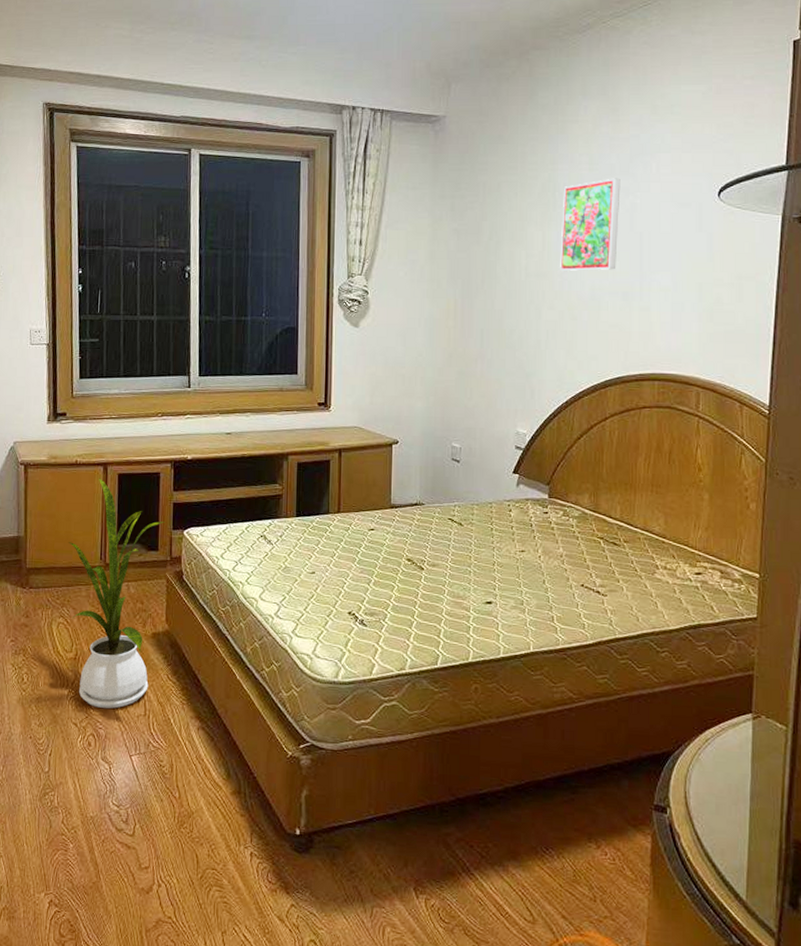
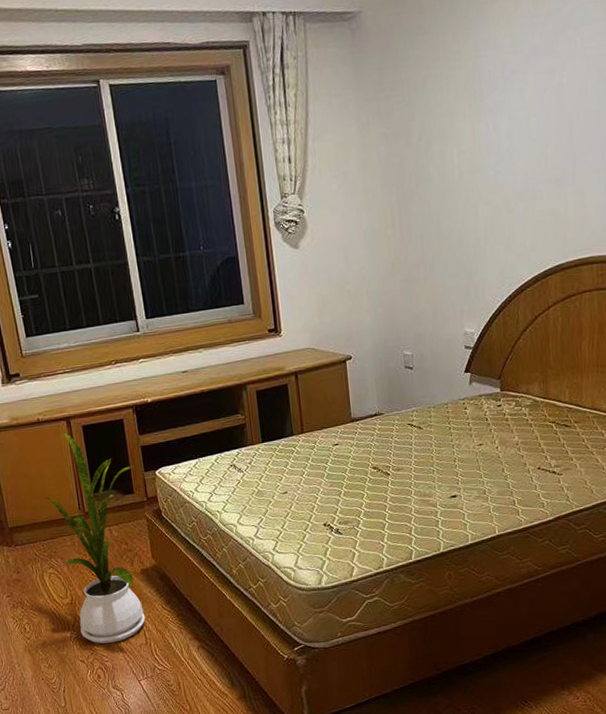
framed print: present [560,178,621,271] -> none [489,58,548,164]

